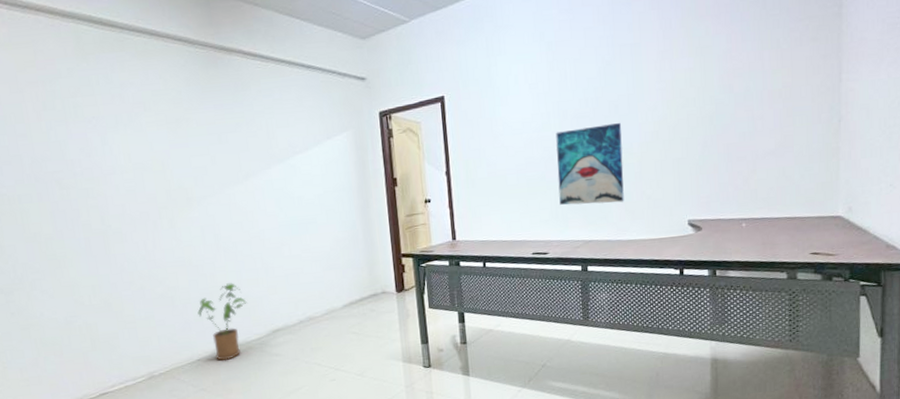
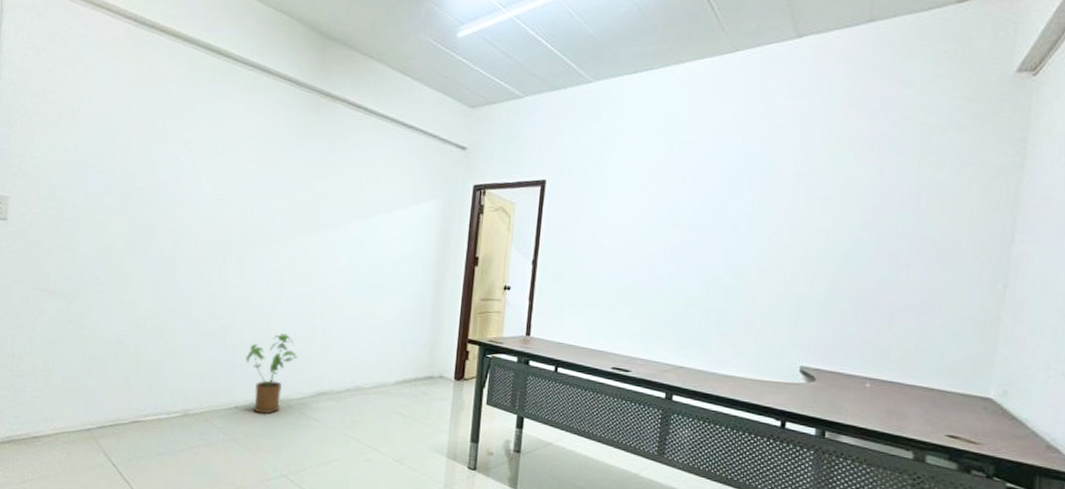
wall art: present [556,122,624,205] -> none [653,240,739,331]

